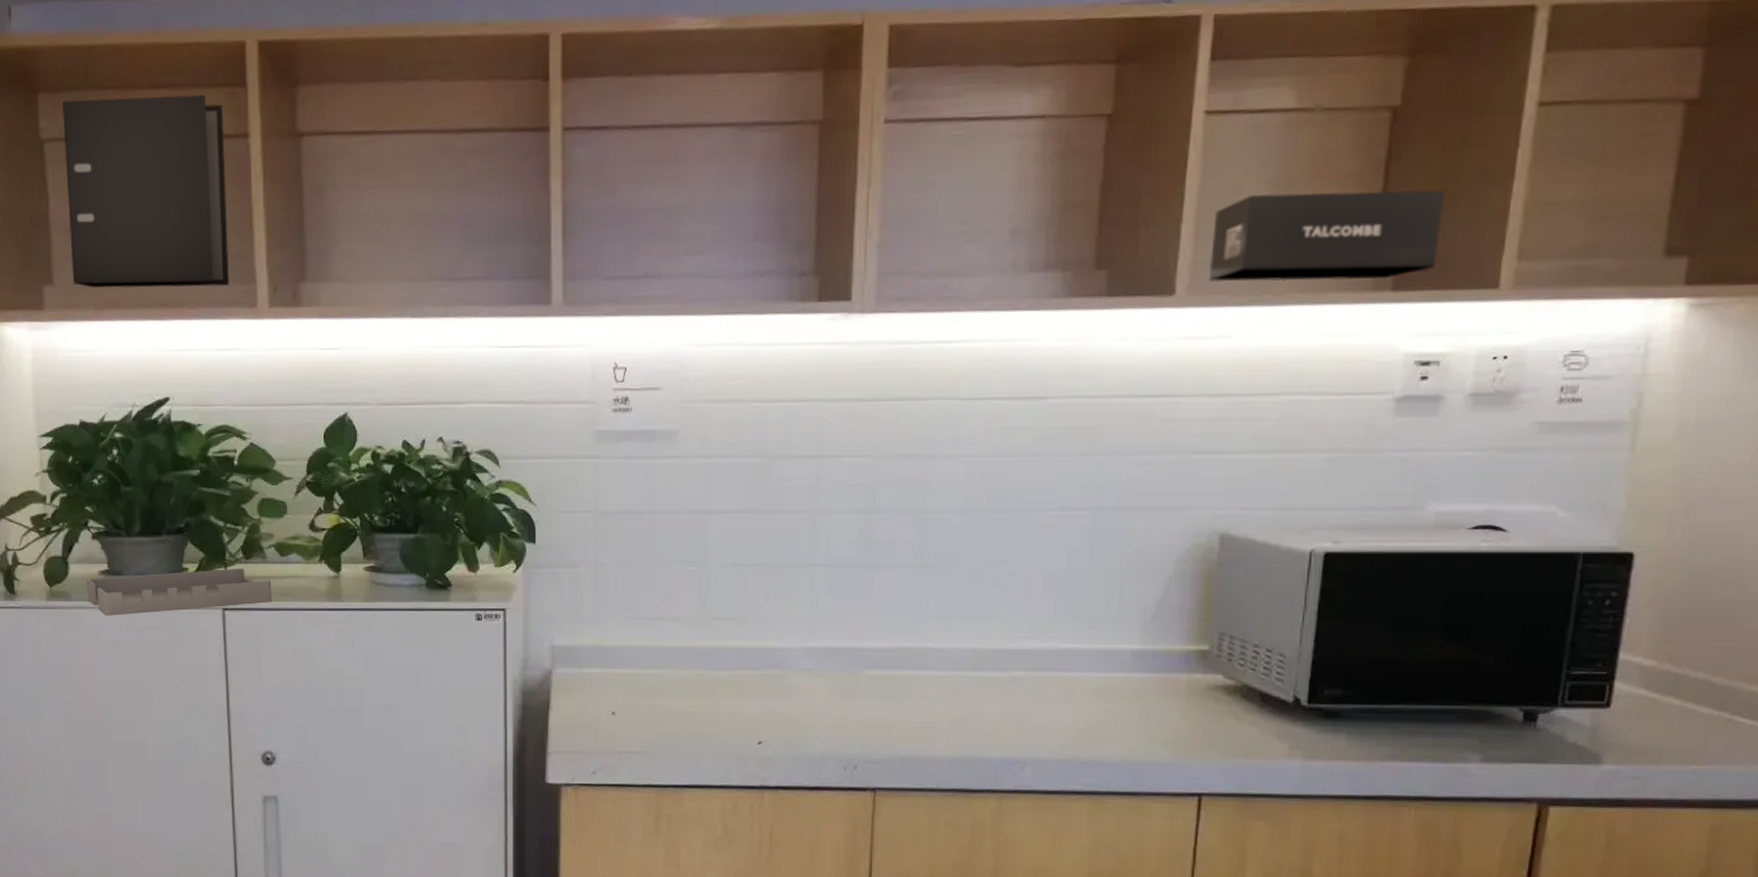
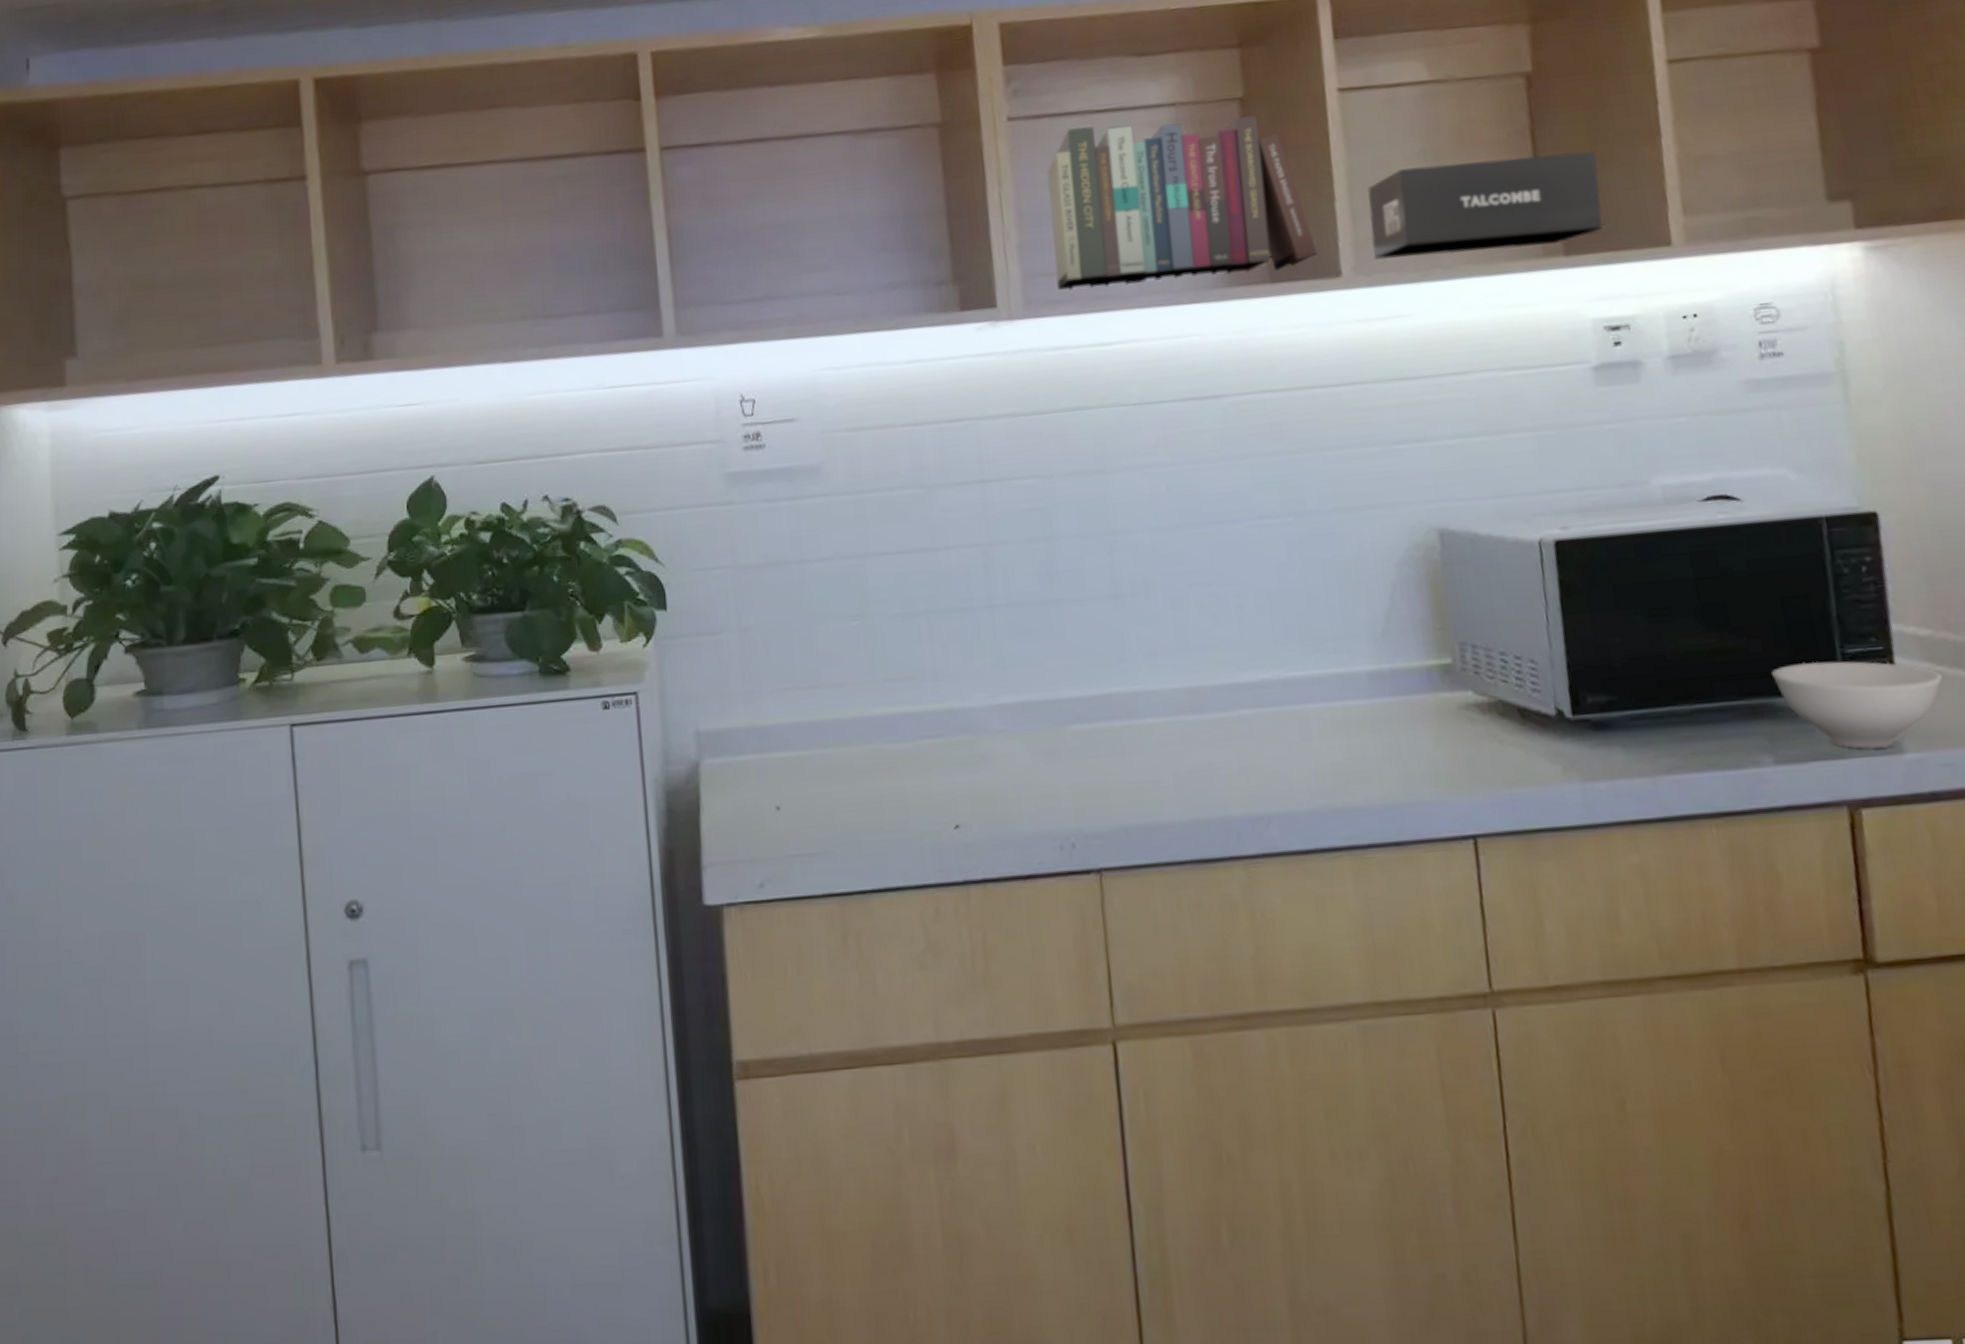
binder: present [63,94,230,288] -> none [89,138,289,357]
desk organizer: present [86,569,272,616] -> none [117,673,351,748]
books: none [909,133,1155,289] -> present [1046,115,1317,290]
bowl: none [1498,679,1655,758] -> present [1772,661,1943,749]

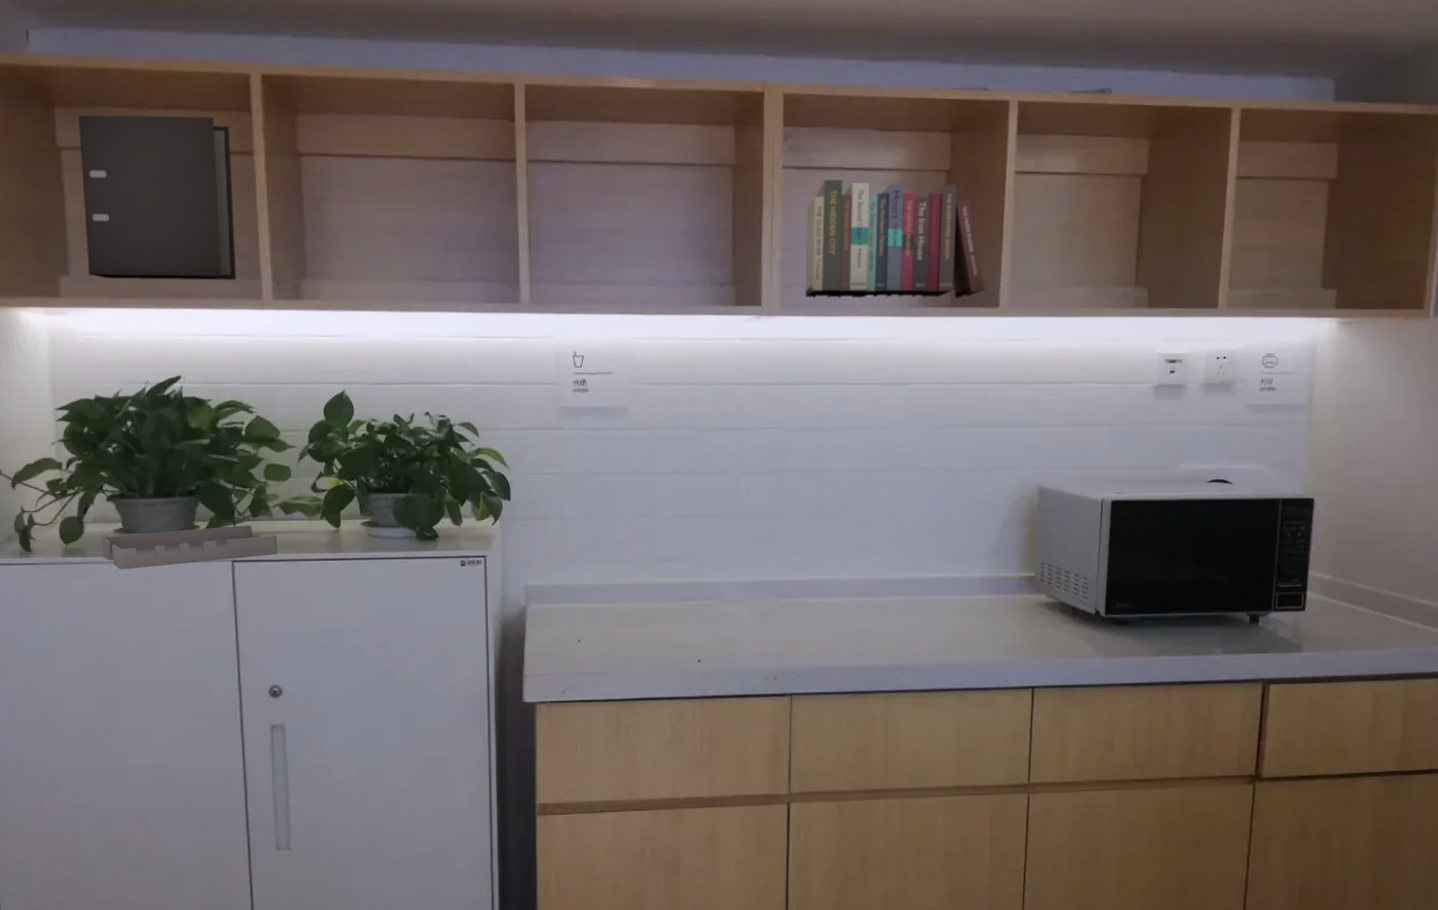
binder: none [89,138,289,357] -> present [79,114,237,281]
desk organizer: none [117,673,351,748] -> present [101,525,278,570]
box: present [1367,151,1604,260] -> none [1022,234,1180,300]
bowl: present [1772,661,1943,749] -> none [1232,592,1333,648]

